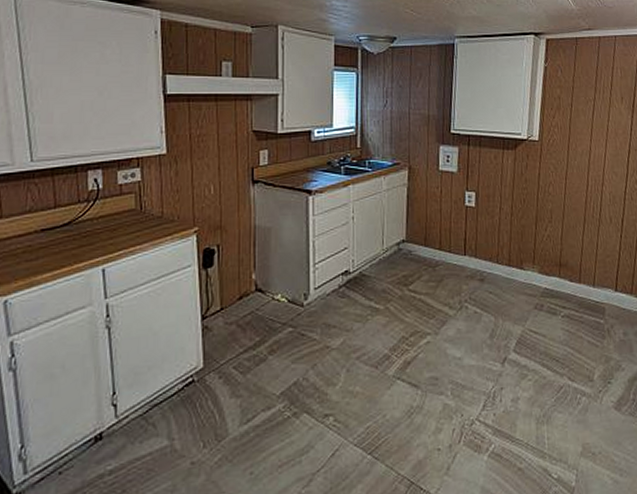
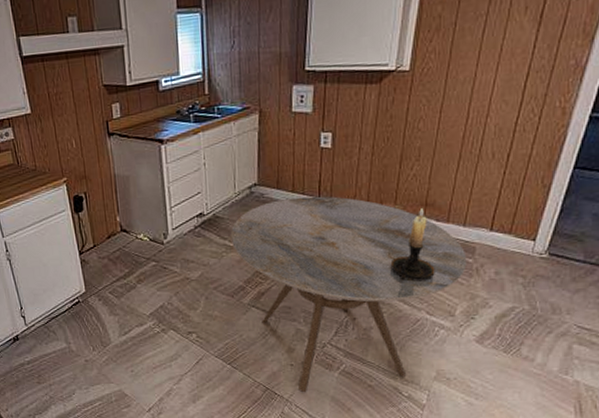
dining table: none [378,254,599,485] -> present [231,196,467,393]
candle holder: none [532,267,573,344] -> present [390,207,435,281]

